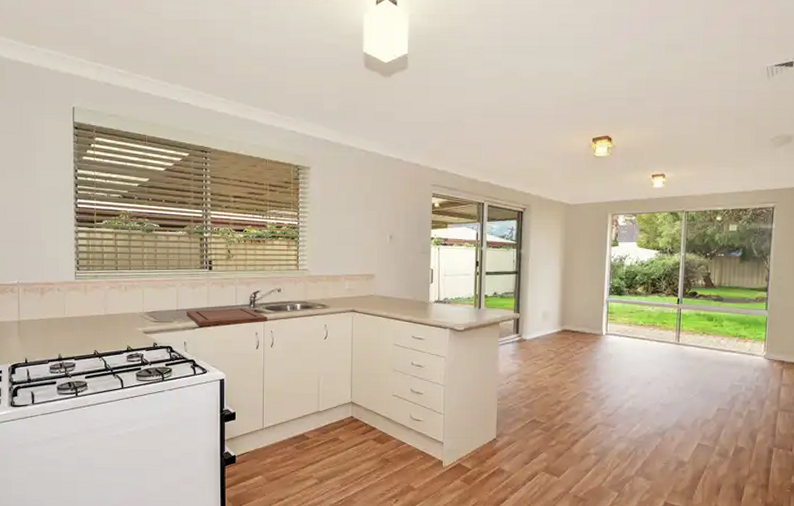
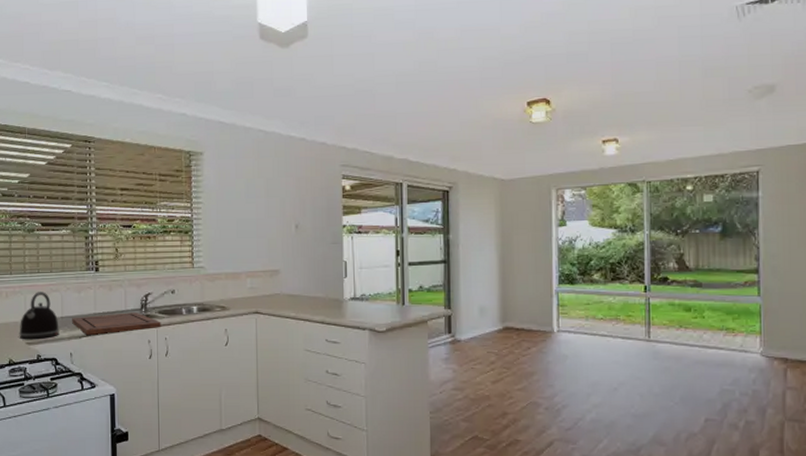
kettle: none [137,286,174,330] -> present [19,291,59,340]

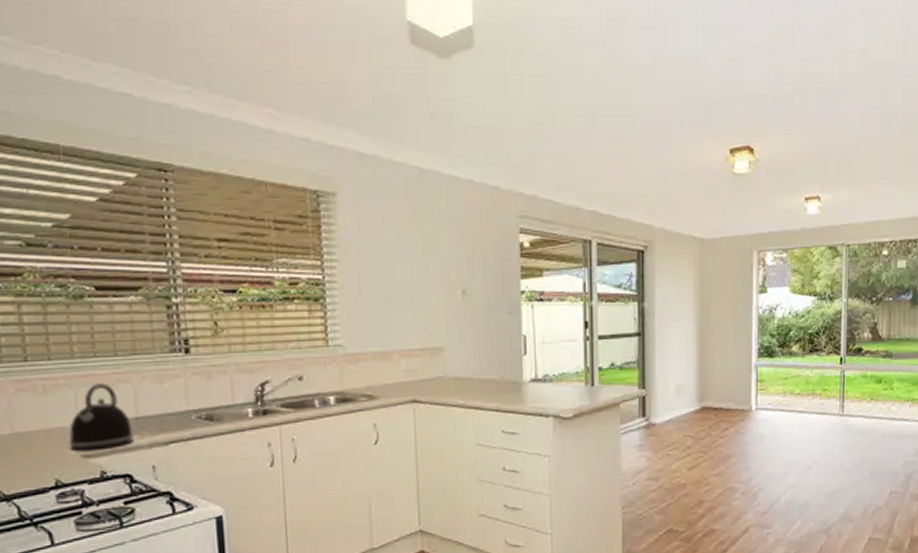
cutting board: present [72,312,161,336] -> none [152,407,286,442]

